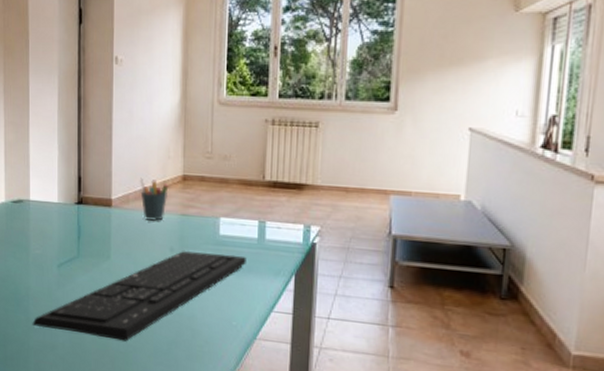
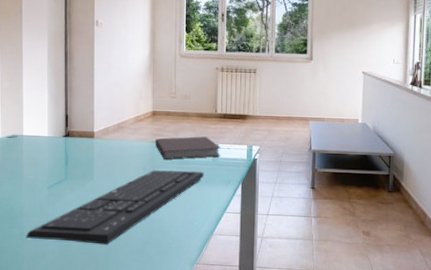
pen holder: present [140,177,169,221] -> none [118,114,141,148]
notebook: none [185,210,270,239] -> present [155,136,222,160]

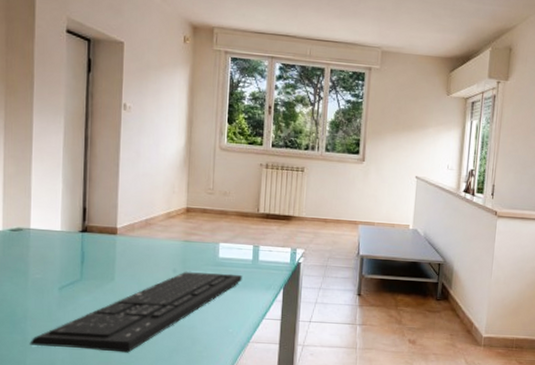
notebook: present [155,136,222,160] -> none [187,236,263,261]

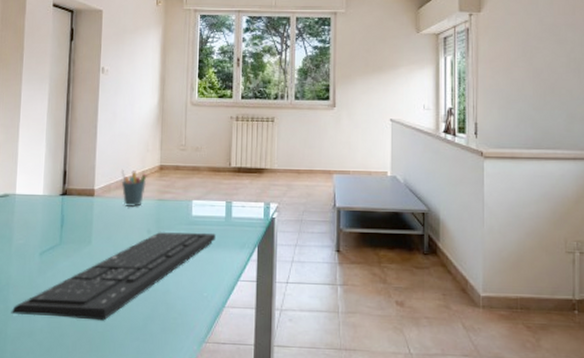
pen holder: none [146,209,173,247] -> present [121,169,147,207]

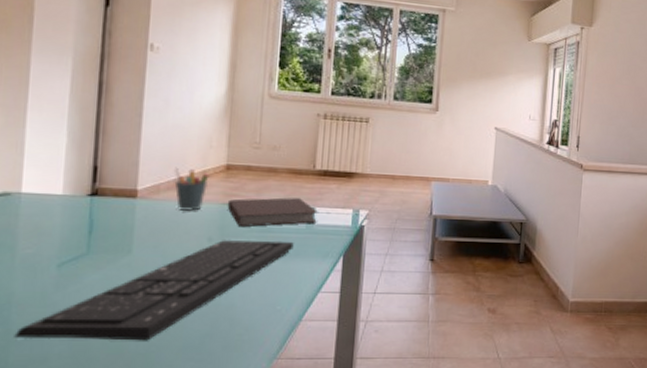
notebook: none [161,193,236,220] -> present [227,197,319,227]

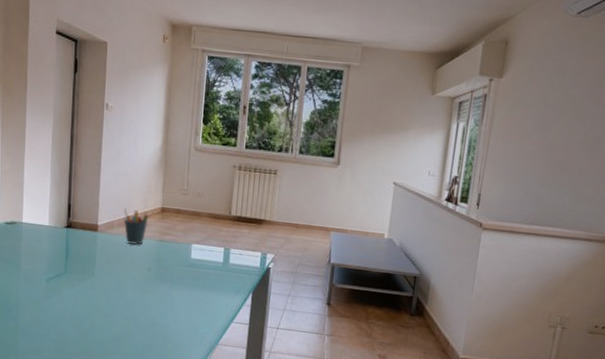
keyboard: present [14,240,294,341] -> none [20,271,213,346]
notebook: present [227,197,319,227] -> none [162,237,233,263]

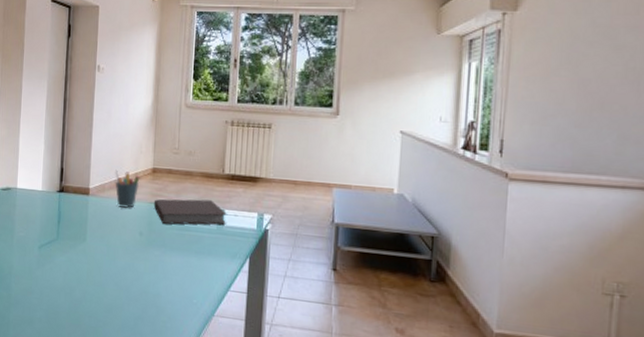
notebook: none [162,237,233,263] -> present [153,198,228,225]

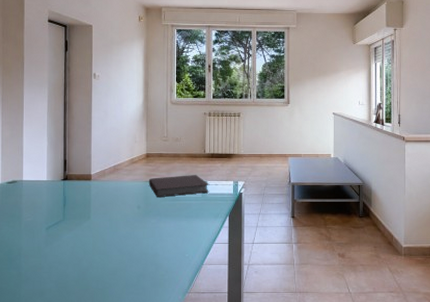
pen holder: present [115,169,140,208] -> none [114,157,136,188]

